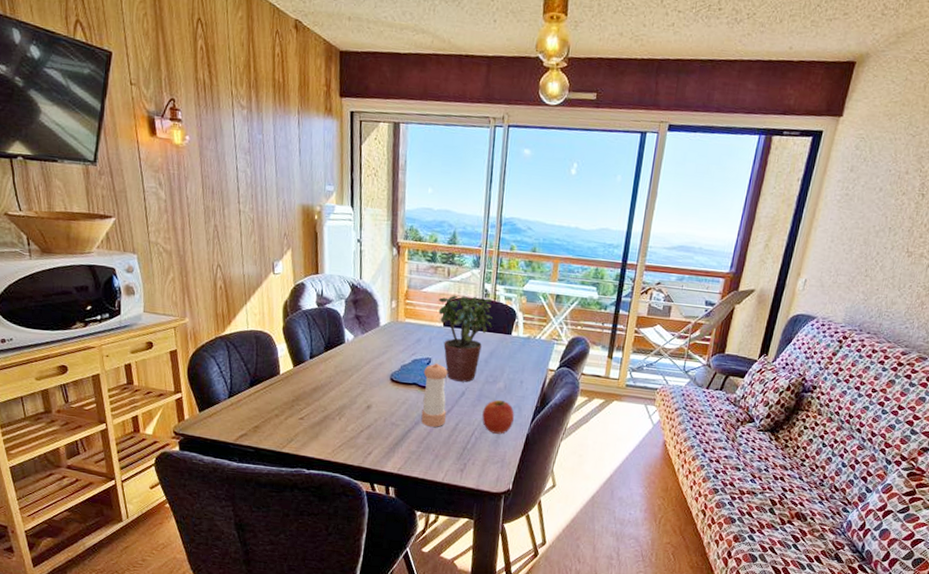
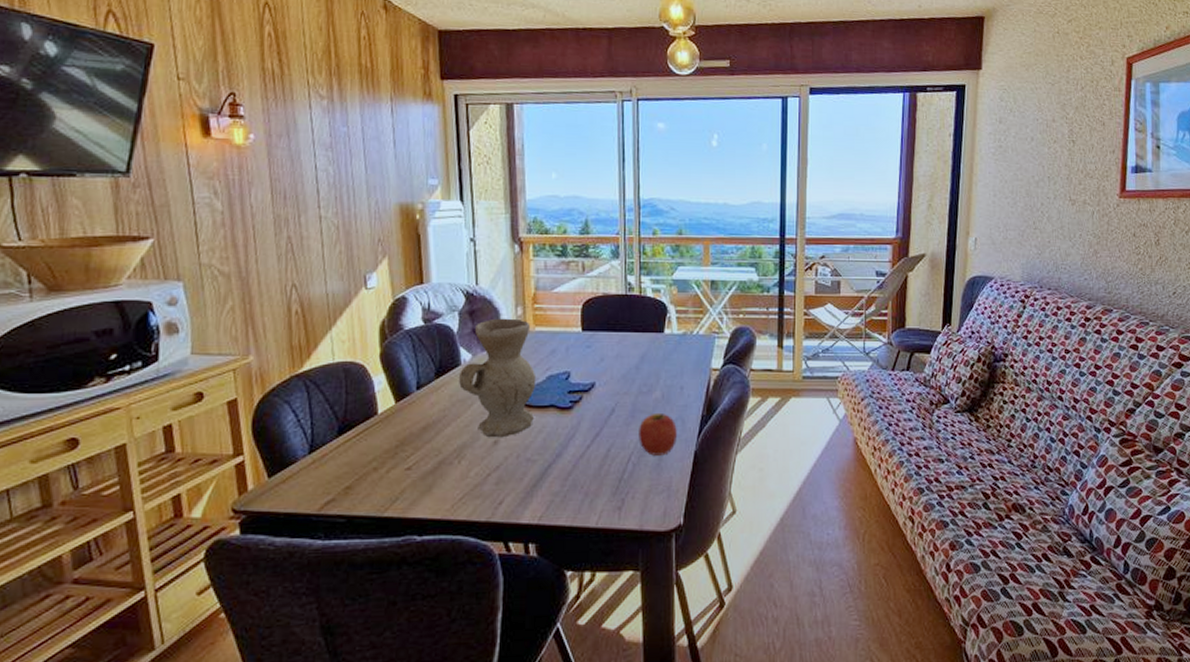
vase: none [343,308,404,404] -> present [459,318,537,438]
pepper shaker: present [421,363,448,428] -> none [562,377,594,458]
potted plant: present [438,295,494,382] -> none [574,291,641,396]

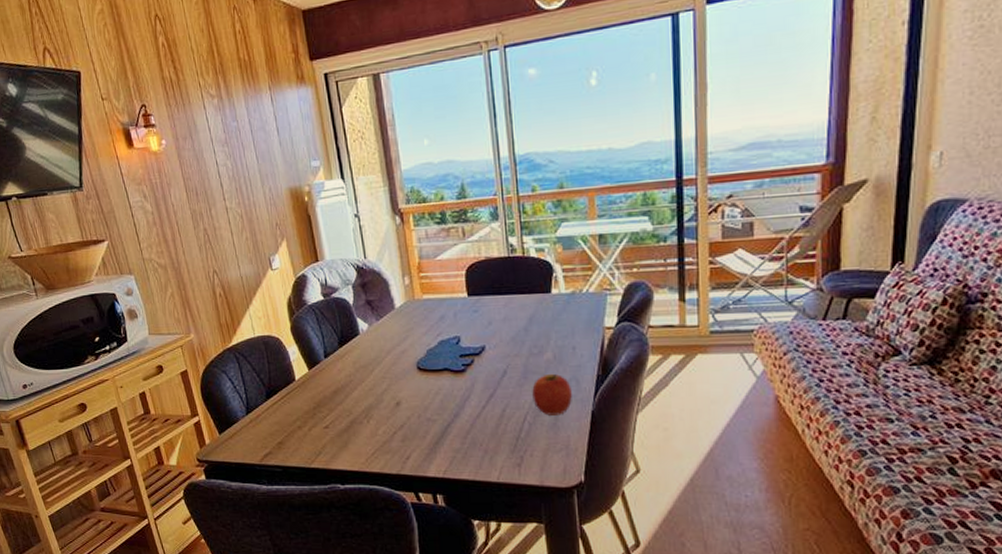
vase: present [459,318,537,438] -> none [359,288,430,400]

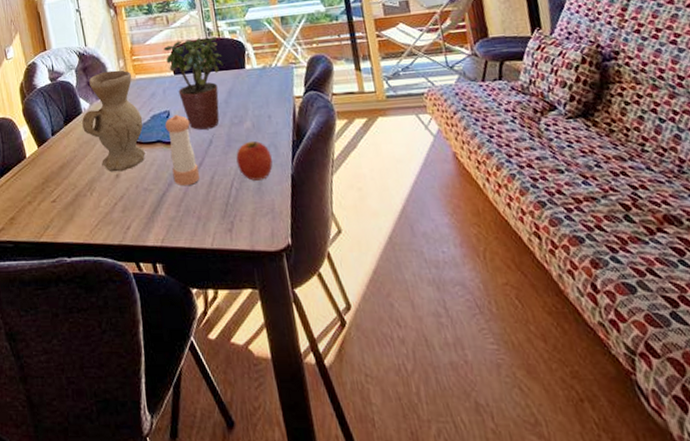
vase: none [359,288,430,400] -> present [82,70,145,172]
pepper shaker: none [454,341,489,418] -> present [165,114,199,187]
potted plant: none [457,254,526,359] -> present [163,37,224,130]

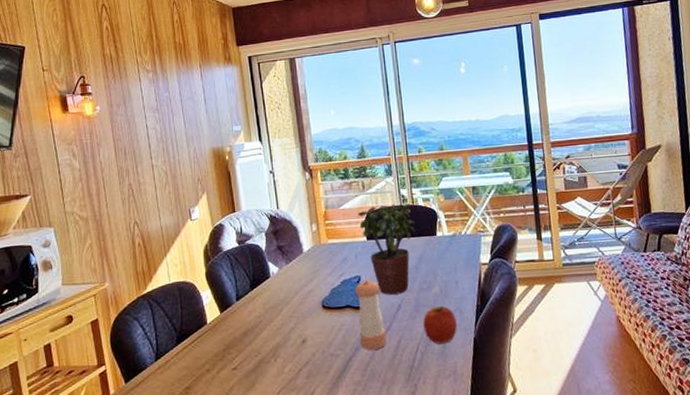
vase: present [82,70,145,172] -> none [270,234,334,338]

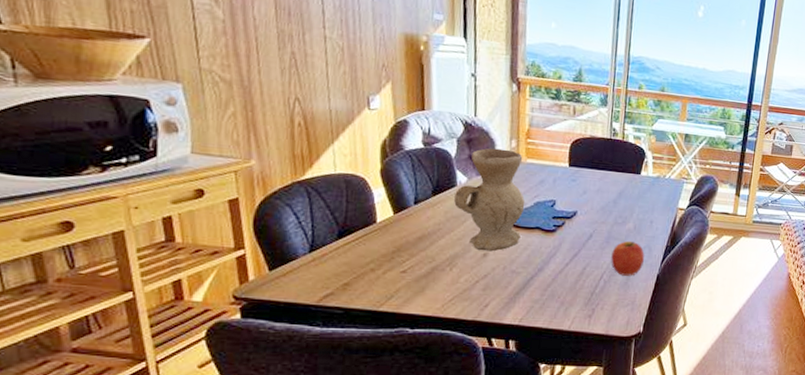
vase: none [270,234,334,338] -> present [454,148,525,252]
pepper shaker: present [355,279,386,351] -> none [545,205,574,273]
potted plant: present [358,203,416,295] -> none [563,134,622,224]

